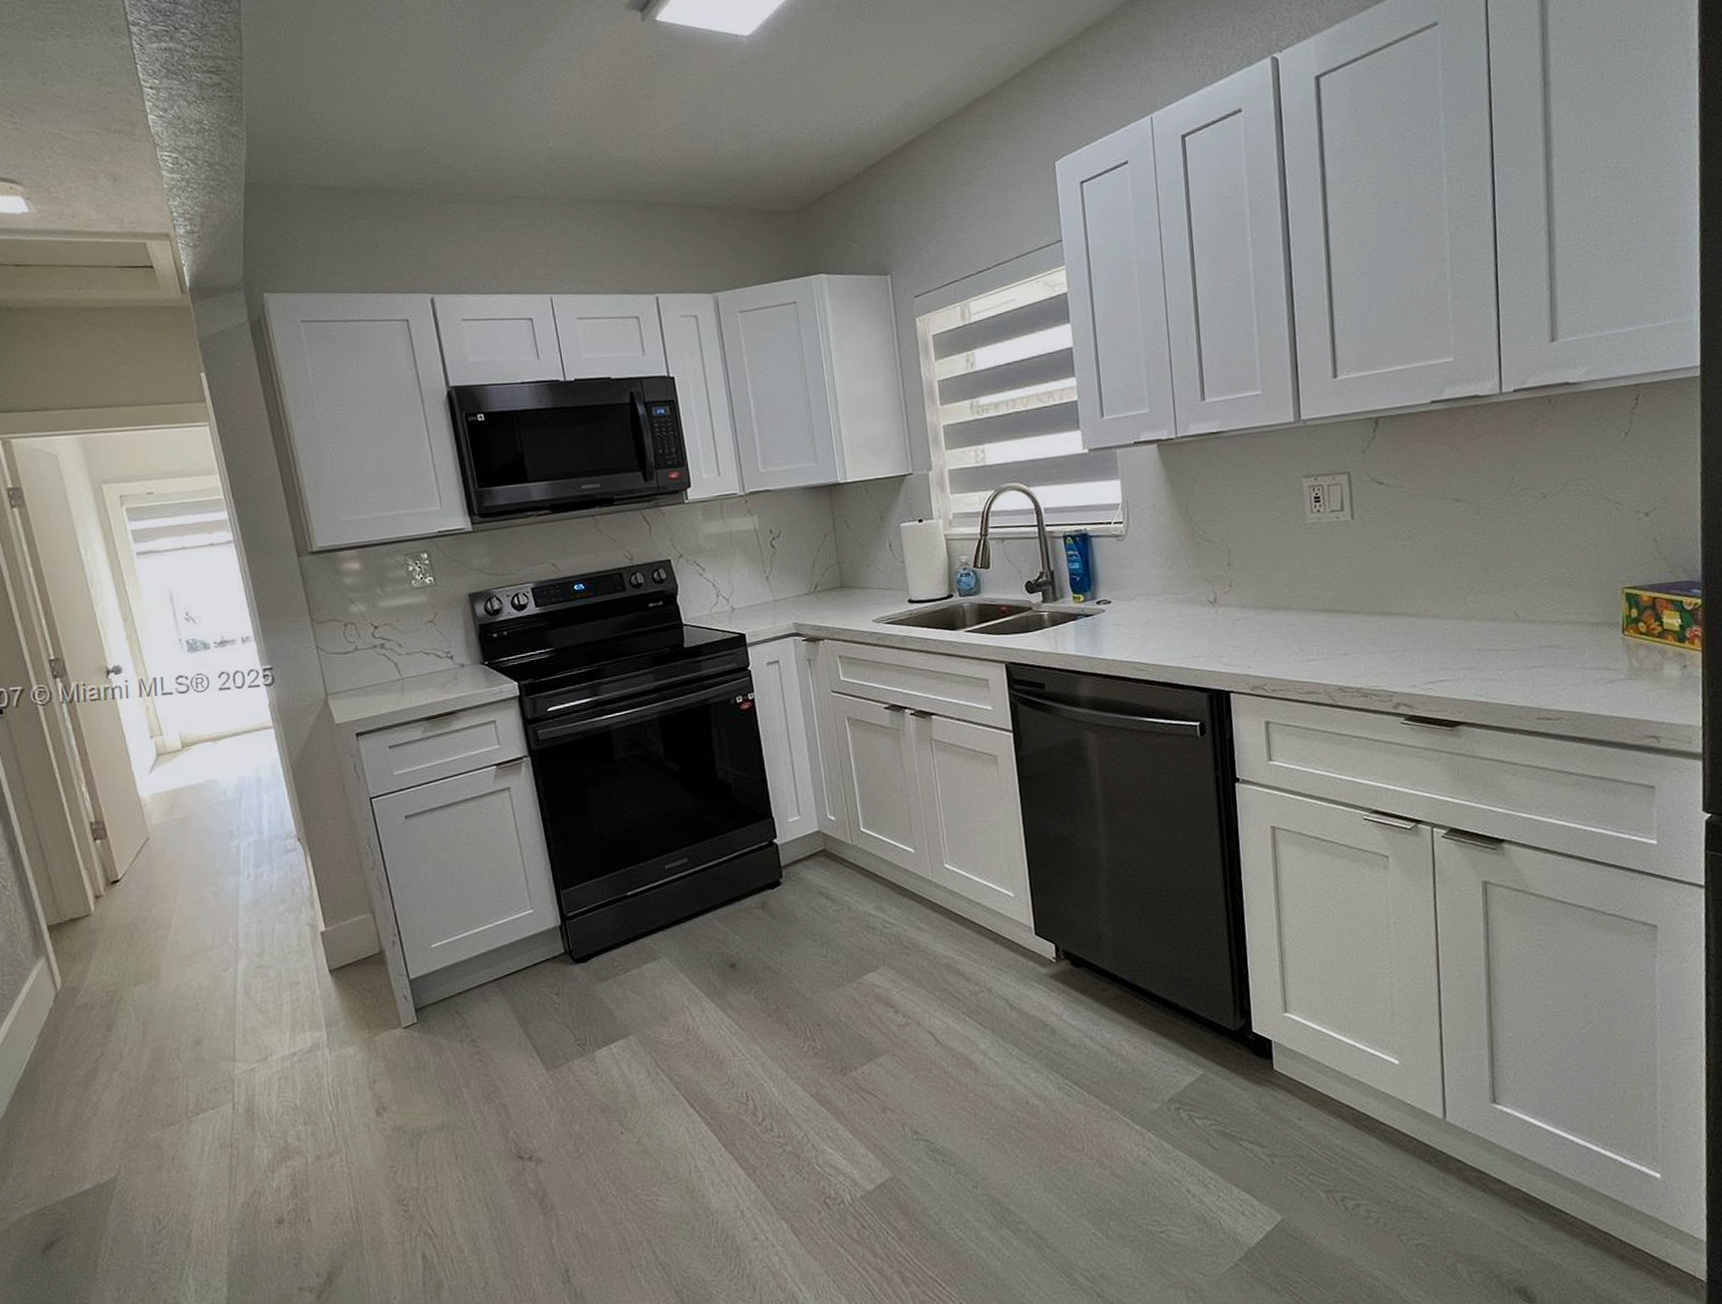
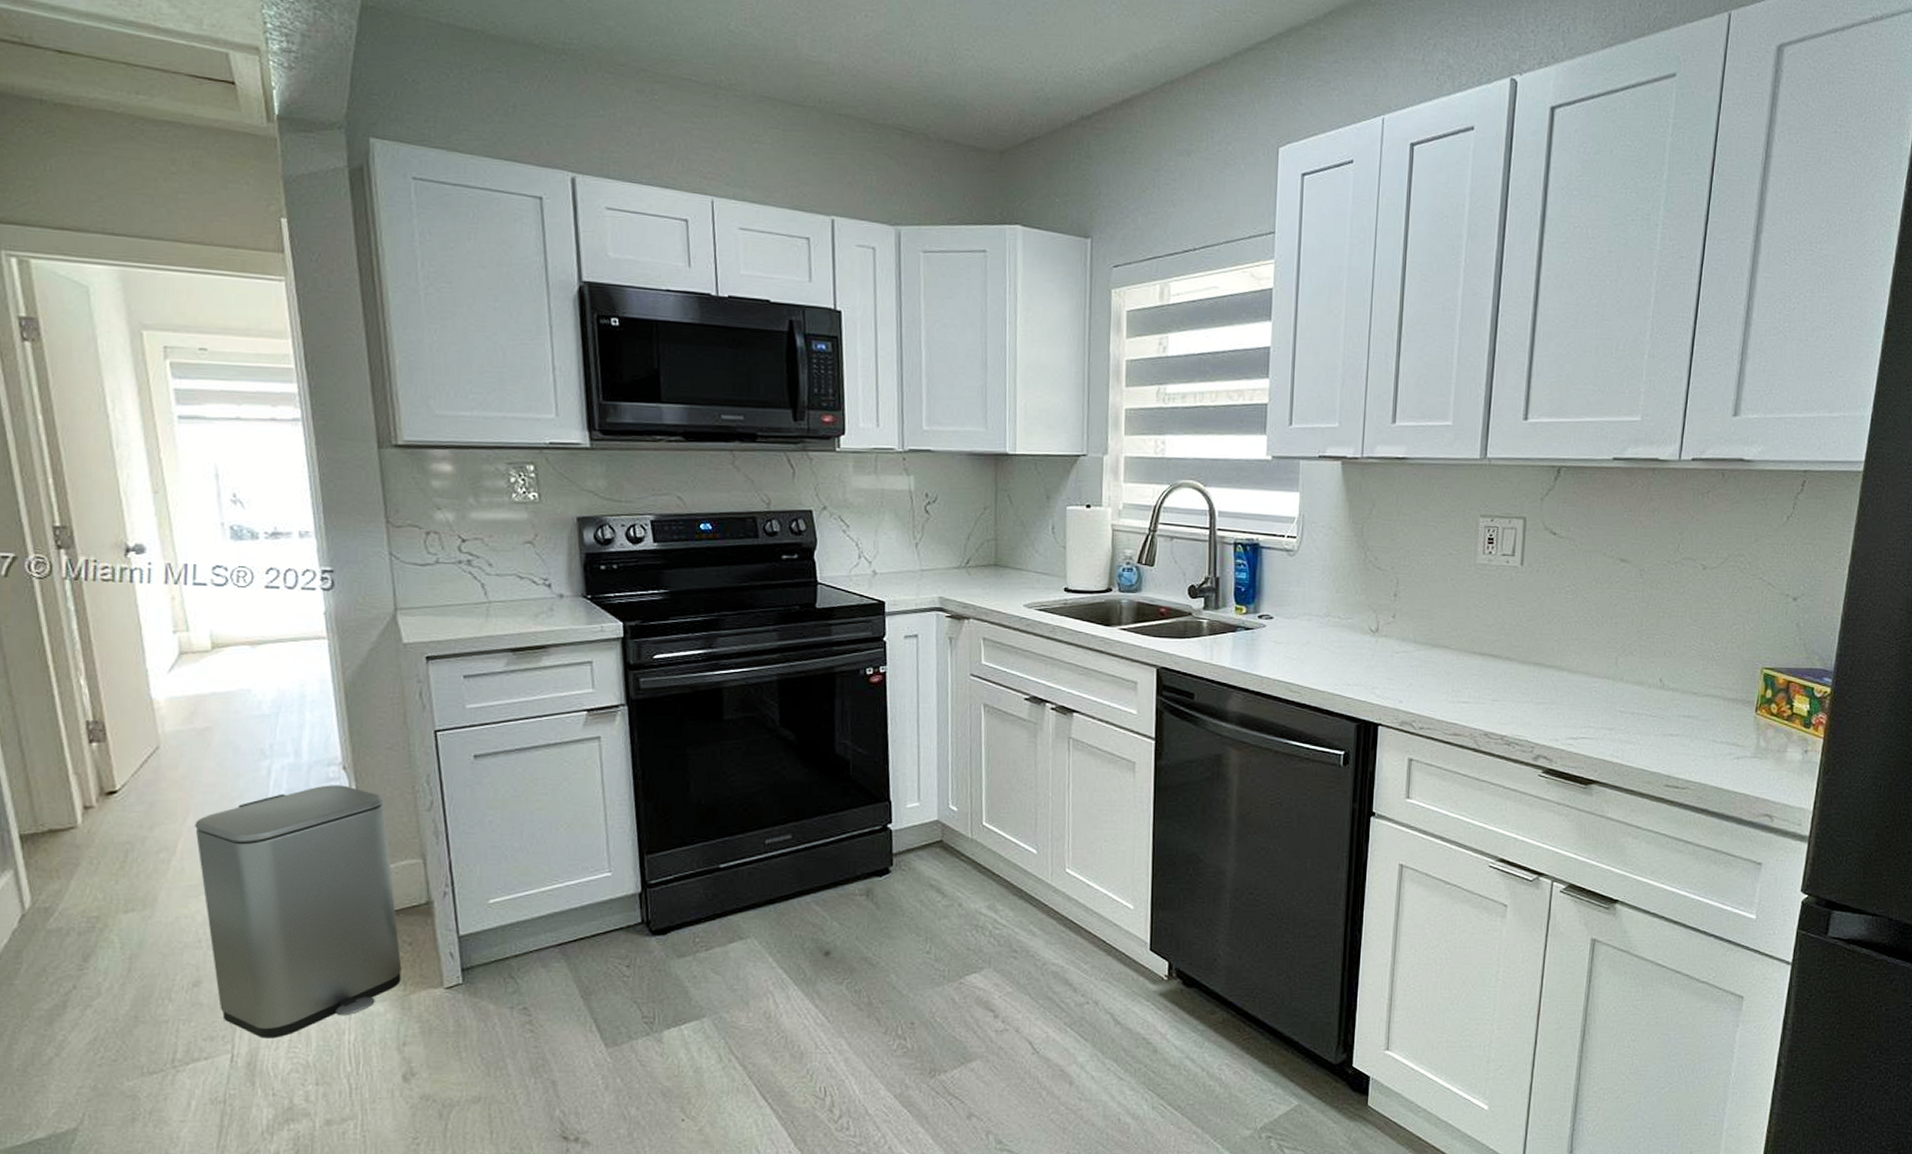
pedal bin: none [184,855,366,1086] -> present [195,785,402,1039]

